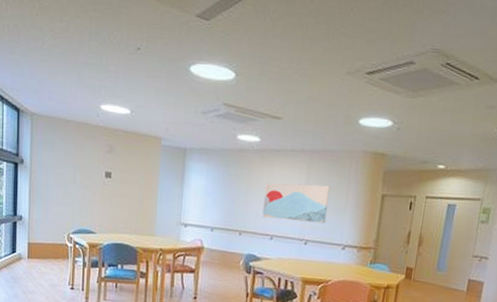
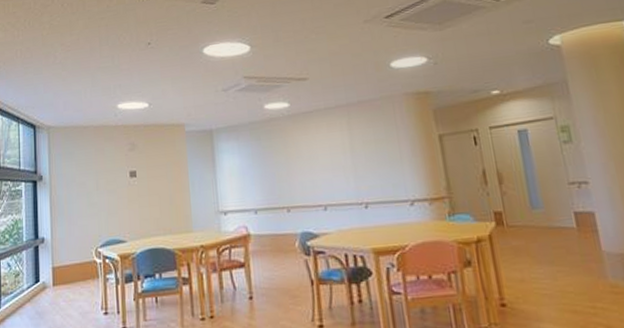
wall art: present [262,183,331,224] -> none [305,137,384,187]

